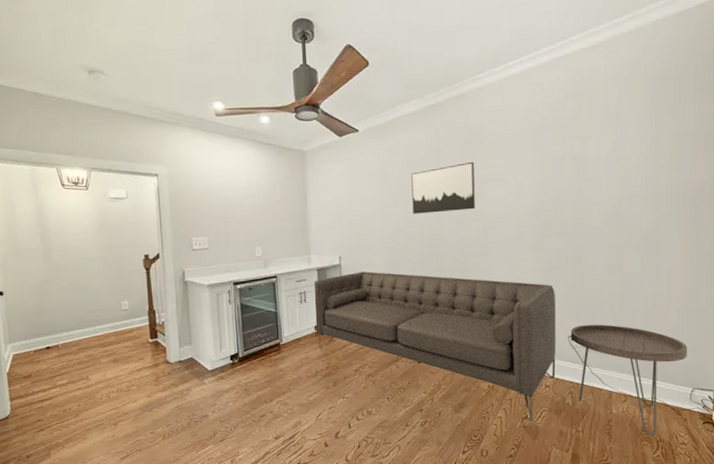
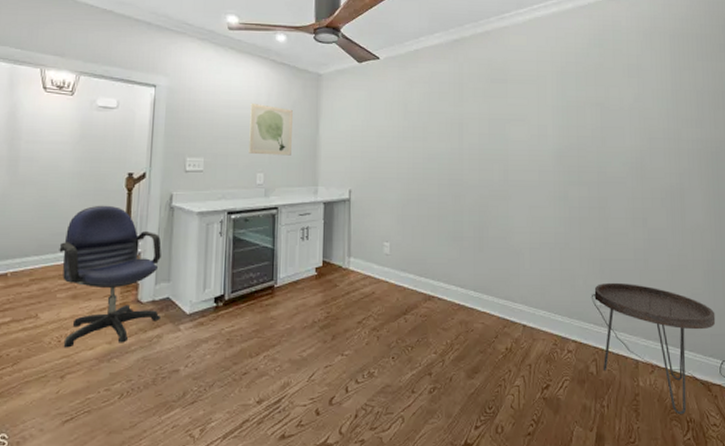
office chair: none [96,283,187,402] -> present [59,205,162,348]
wall art: none [243,183,284,231] -> present [249,102,293,156]
sofa: present [314,271,556,423] -> none [317,209,580,395]
wall art: present [411,161,475,214] -> none [432,99,497,150]

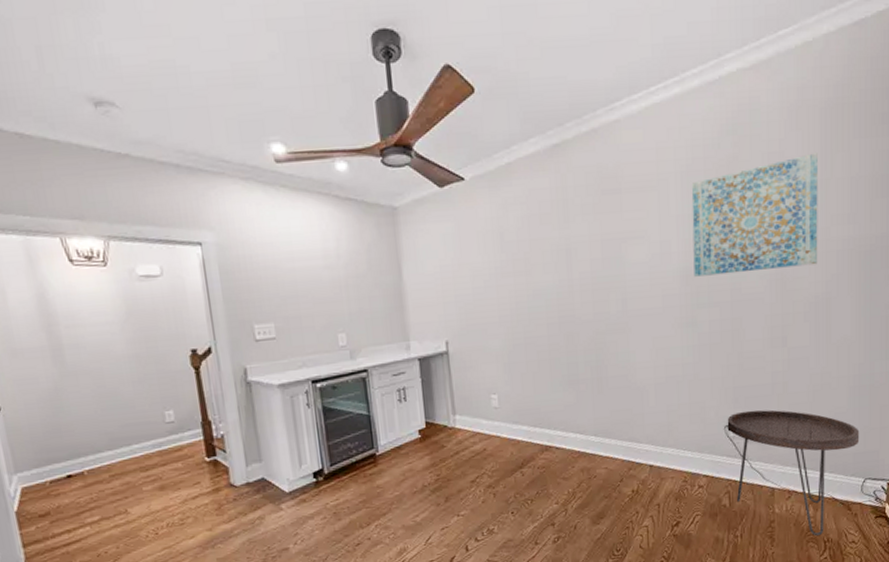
office chair: present [59,205,162,348] -> none [132,387,259,540]
wall art: present [249,102,293,156] -> none [318,251,374,313]
wall art: none [565,68,672,159] -> present [691,153,818,277]

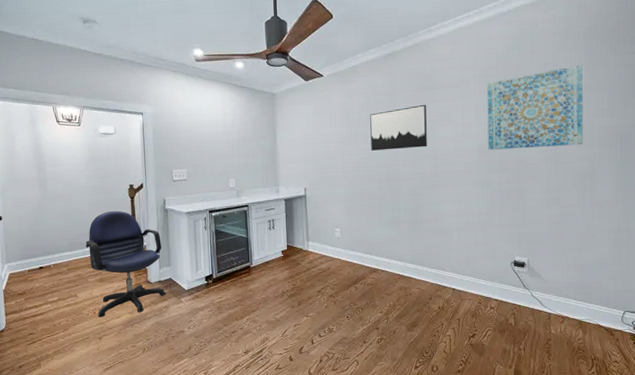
office chair: none [132,387,259,540] -> present [85,210,166,318]
wall art: none [533,215,613,285] -> present [370,104,427,151]
side table: present [727,409,860,536] -> none [513,251,620,355]

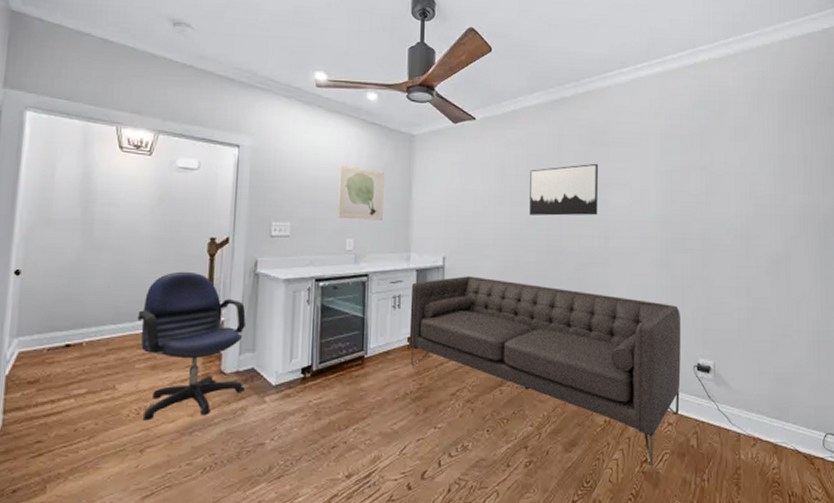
wall art: none [219,121,256,164] -> present [338,164,384,220]
sofa: none [281,202,500,342] -> present [409,276,681,468]
wall art: present [486,64,584,150] -> none [669,132,778,226]

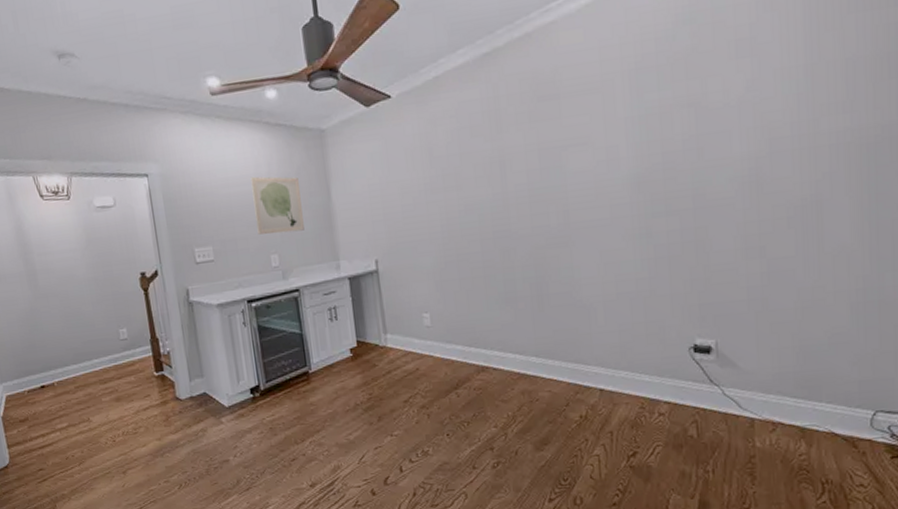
office chair: present [137,271,246,421] -> none [93,308,201,447]
sofa: present [409,276,681,468] -> none [345,276,673,463]
wall art: present [529,163,598,216] -> none [463,123,552,199]

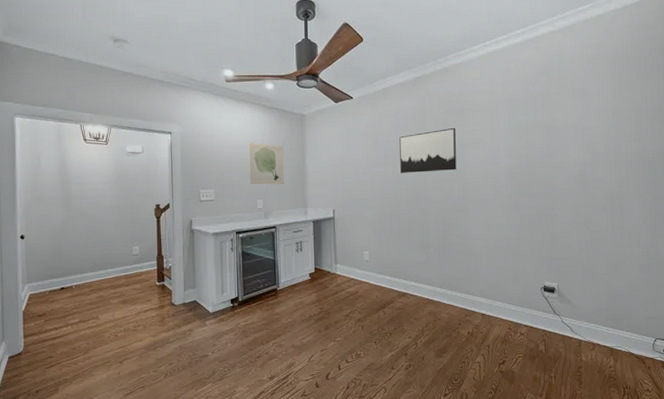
wall art: none [463,123,552,199] -> present [399,127,457,173]

